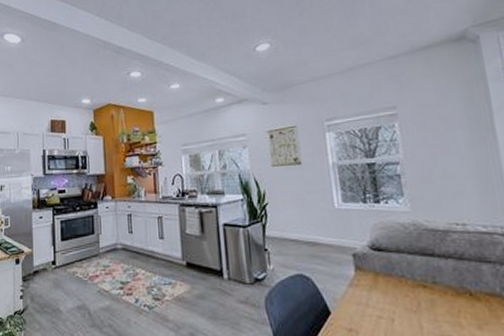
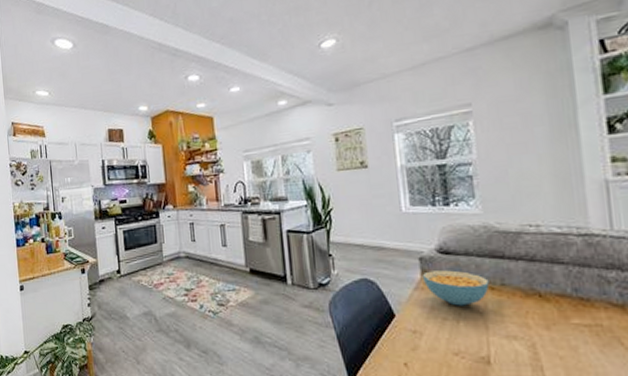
cereal bowl: none [356,267,422,304] -> present [422,270,490,306]

